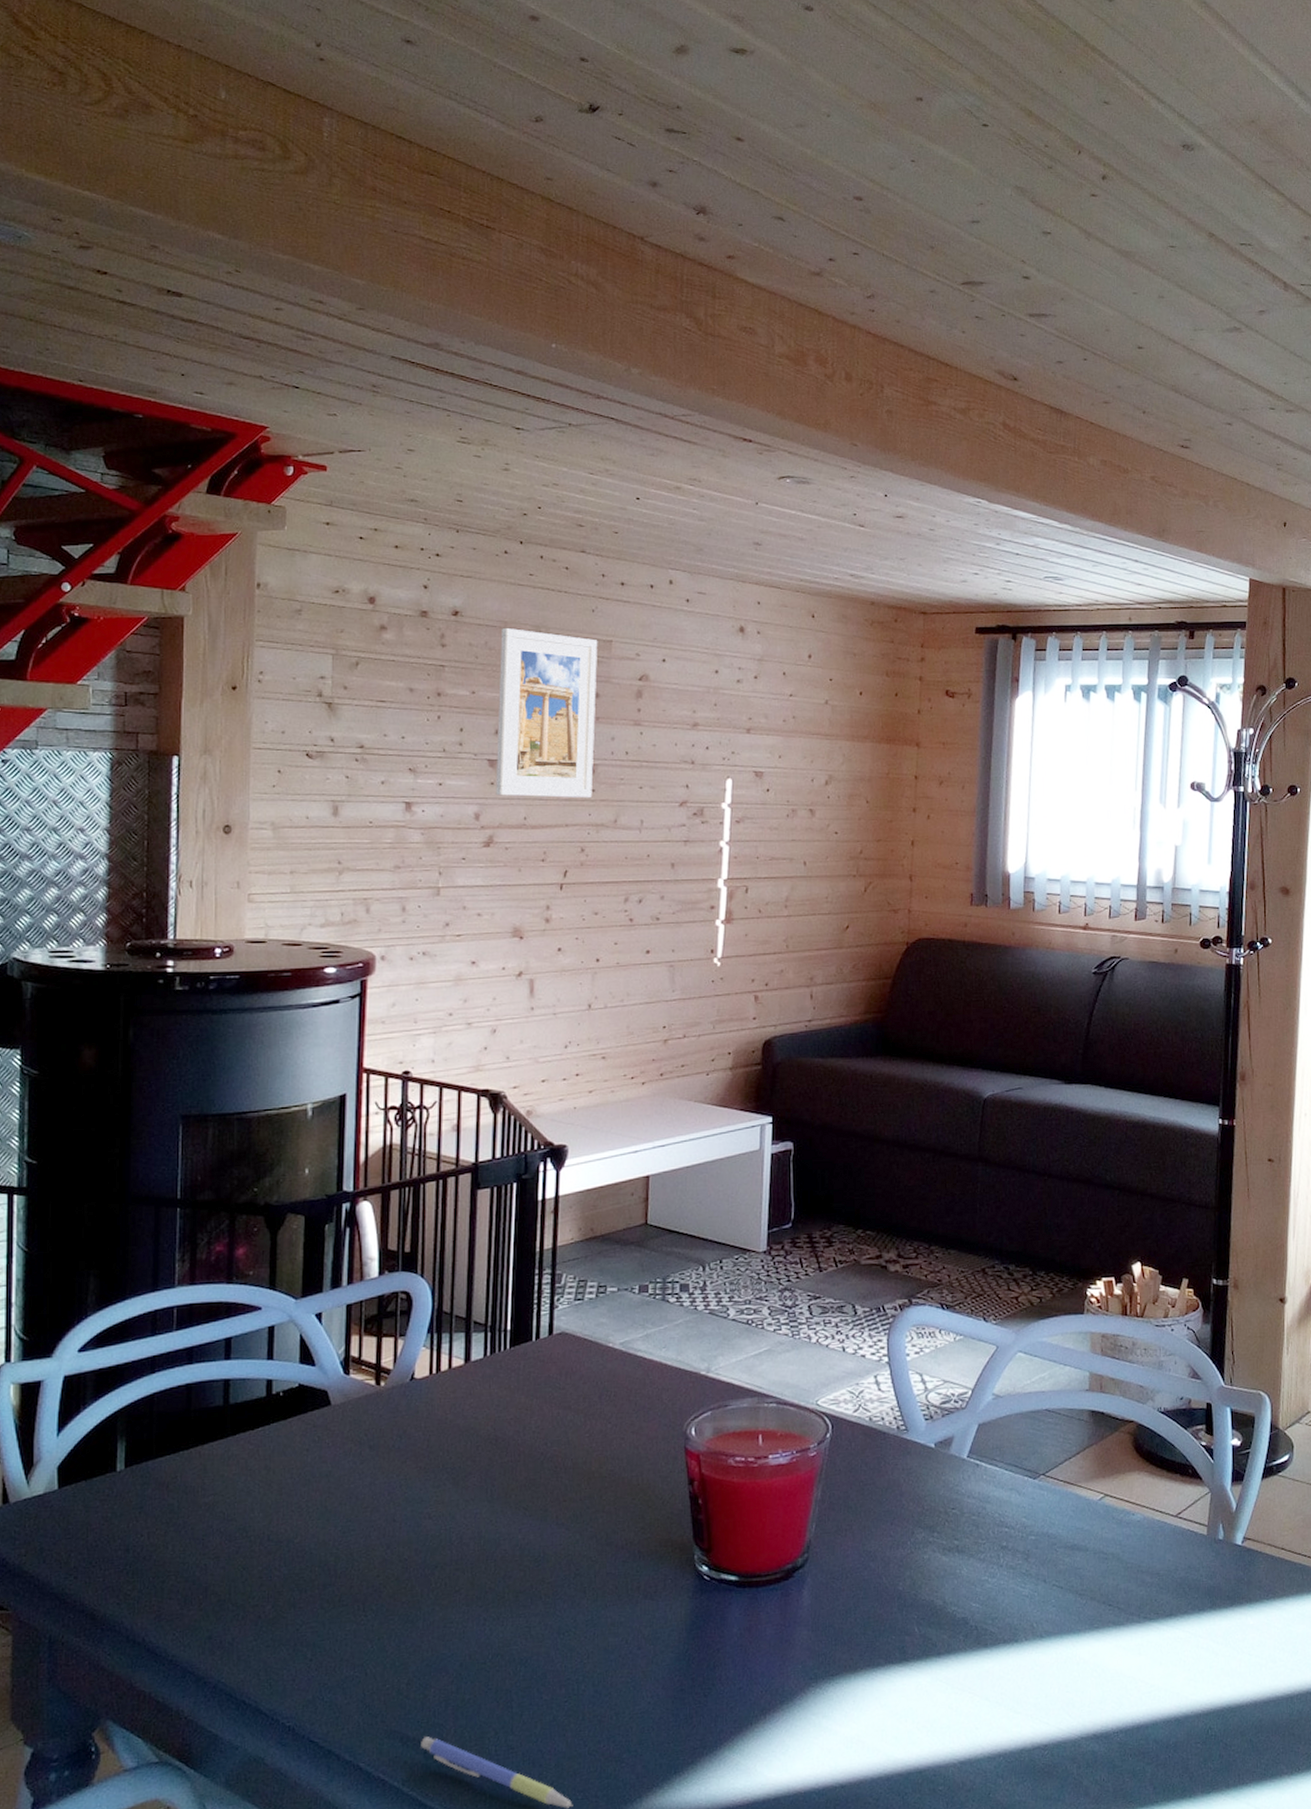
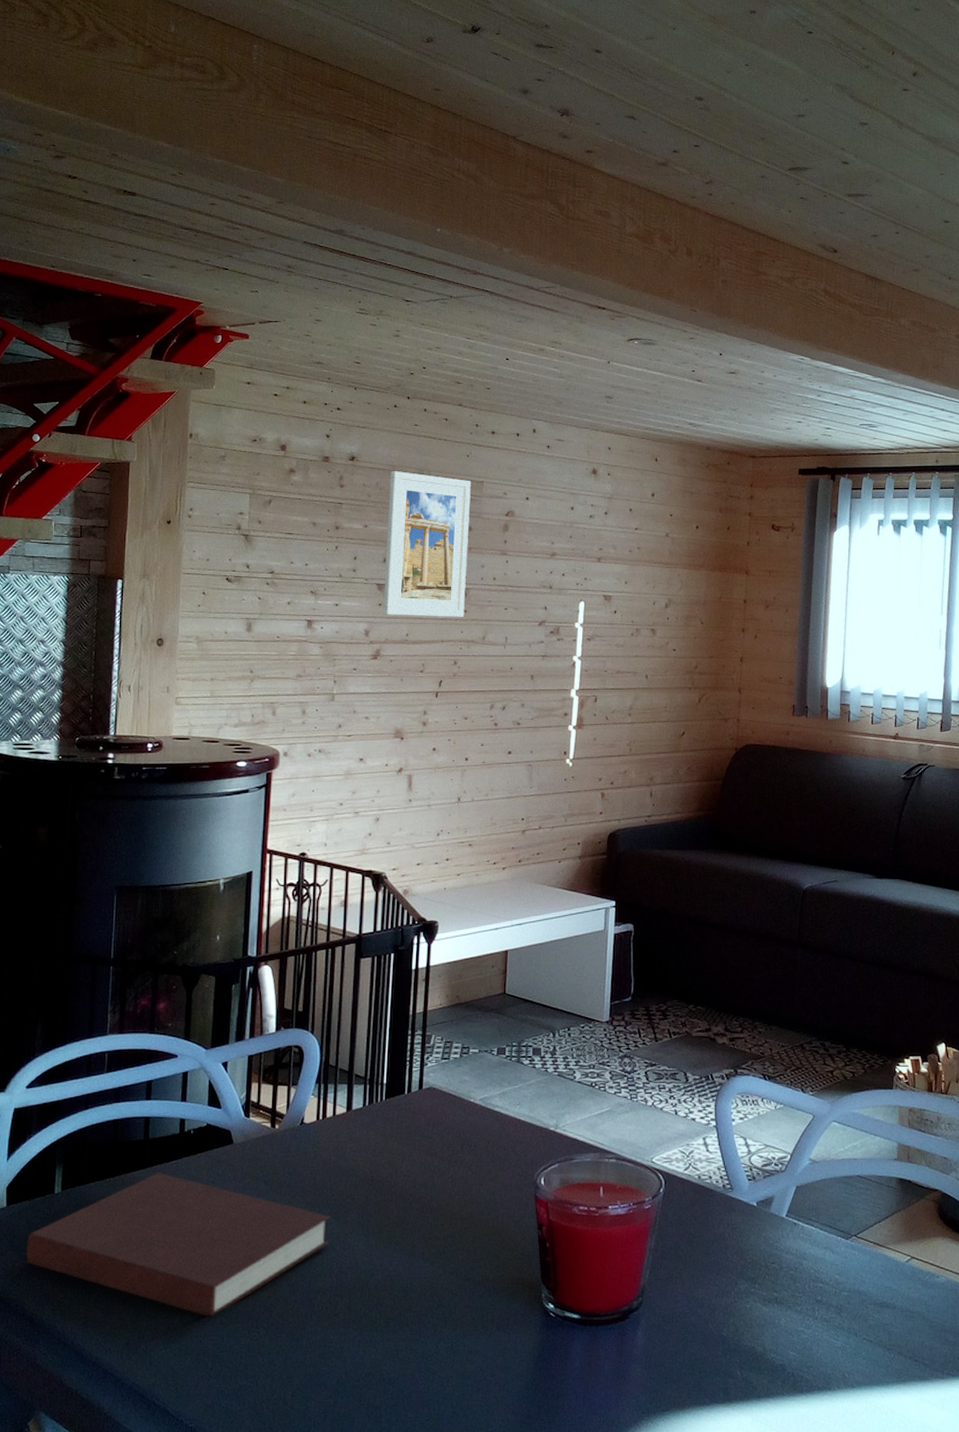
notebook: none [84,1442,449,1602] -> present [26,1173,331,1316]

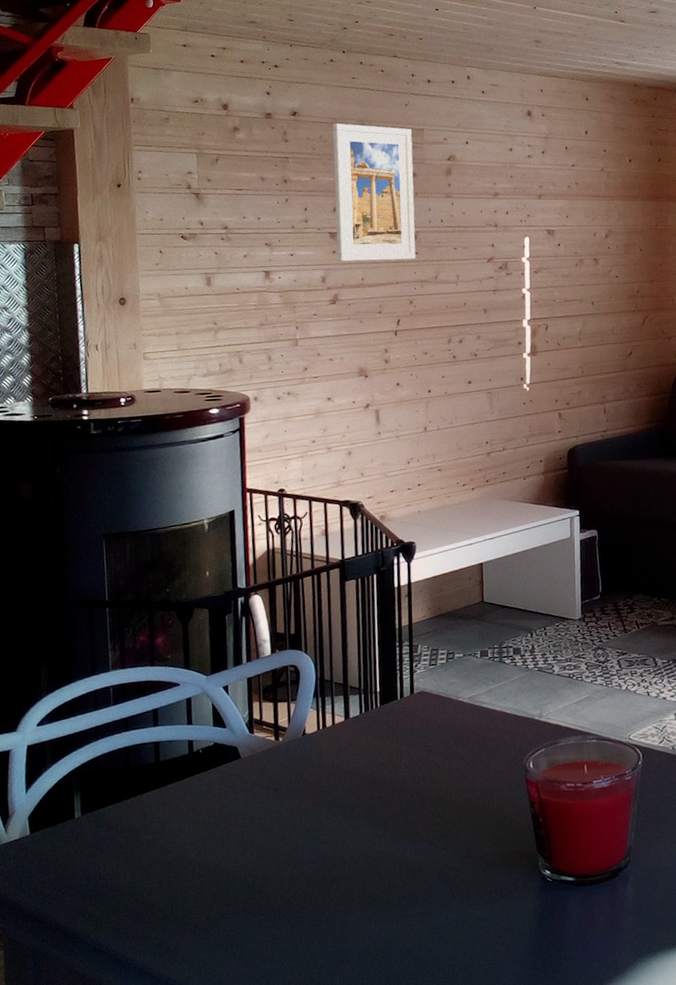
notebook: present [26,1173,331,1316] -> none [53,790,340,913]

